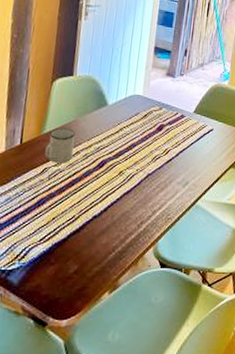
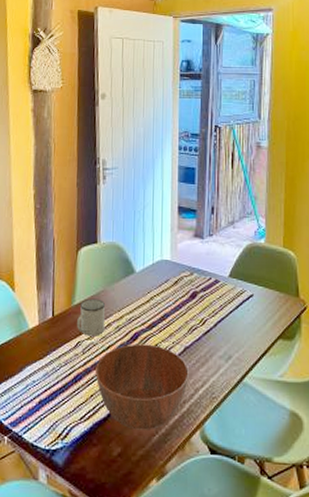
bowl: none [59,170,150,249] -> present [95,344,190,430]

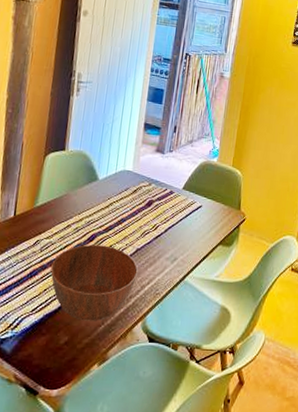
mug: present [77,298,105,336] -> none [37,201,67,236]

